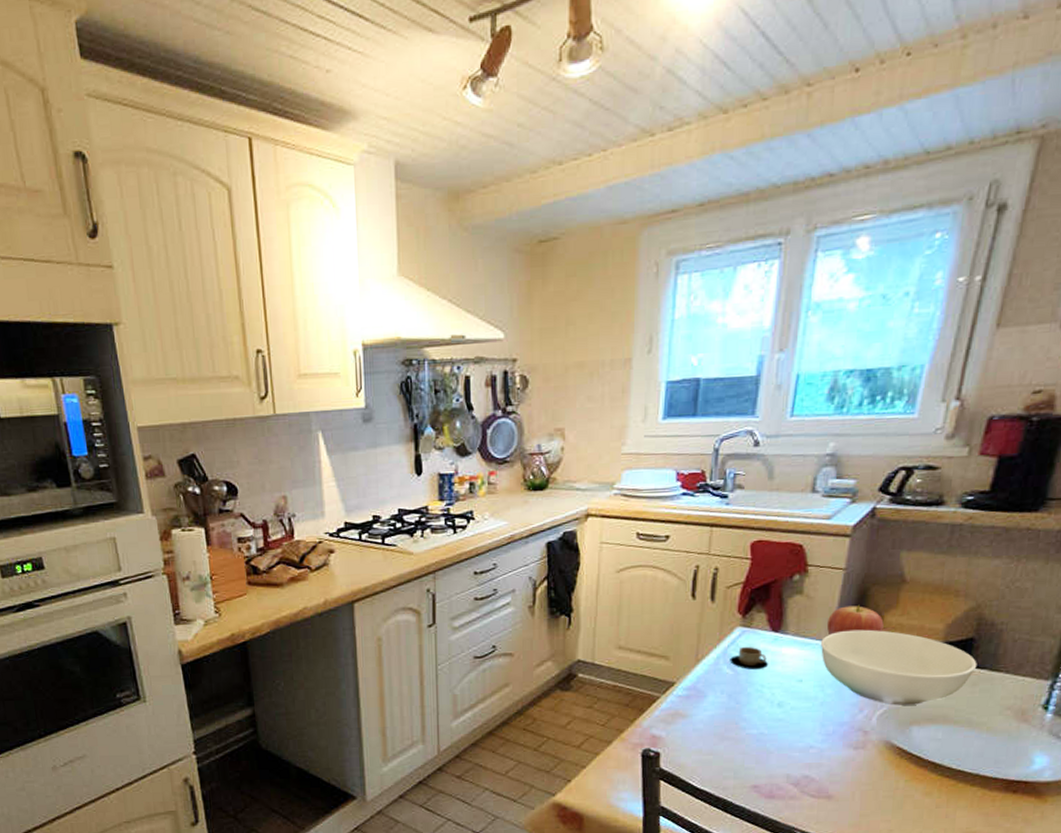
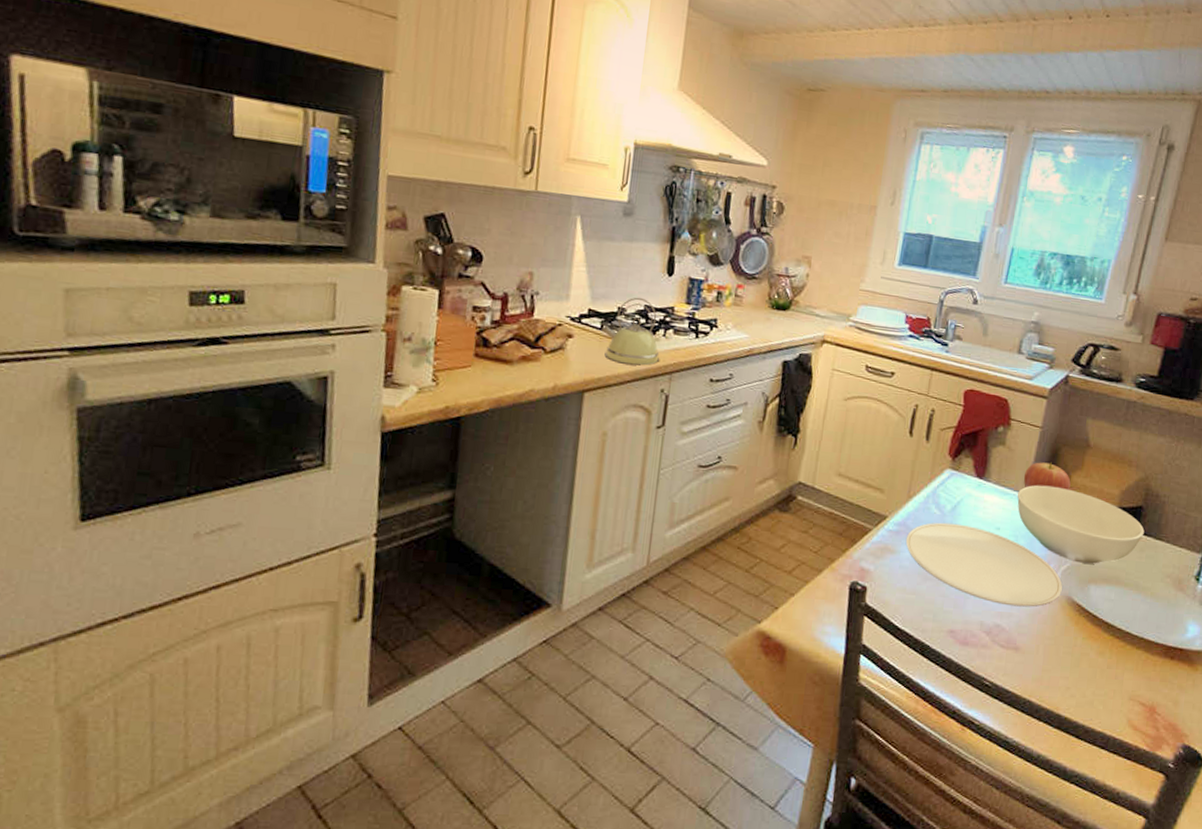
kettle: none [359,502,420,570] -> present [601,297,660,366]
plate: none [697,681,879,756] -> present [905,522,1063,607]
cup: present [730,646,769,670] -> none [938,488,972,513]

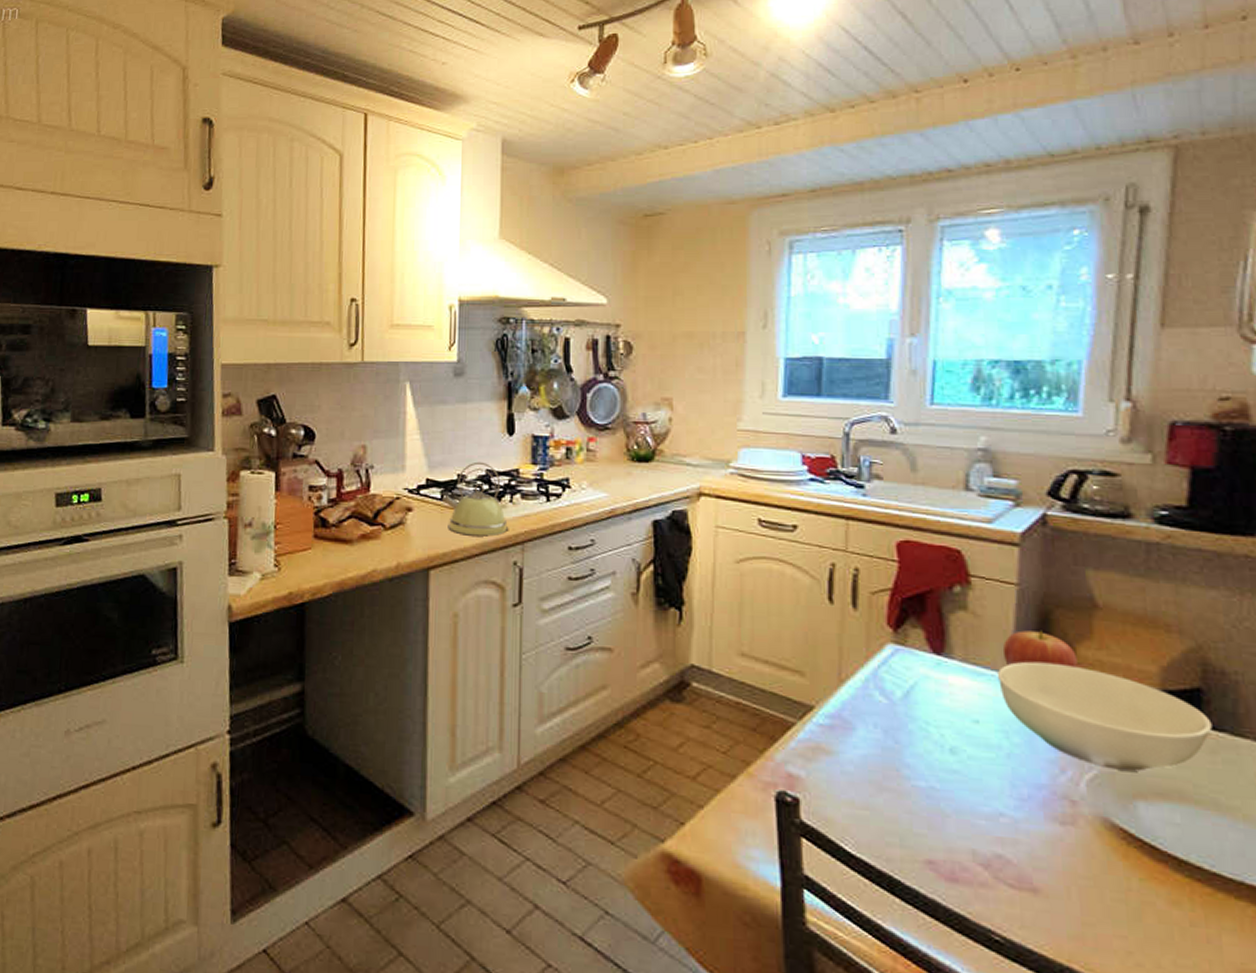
plate: present [905,522,1063,607] -> none [844,713,1092,832]

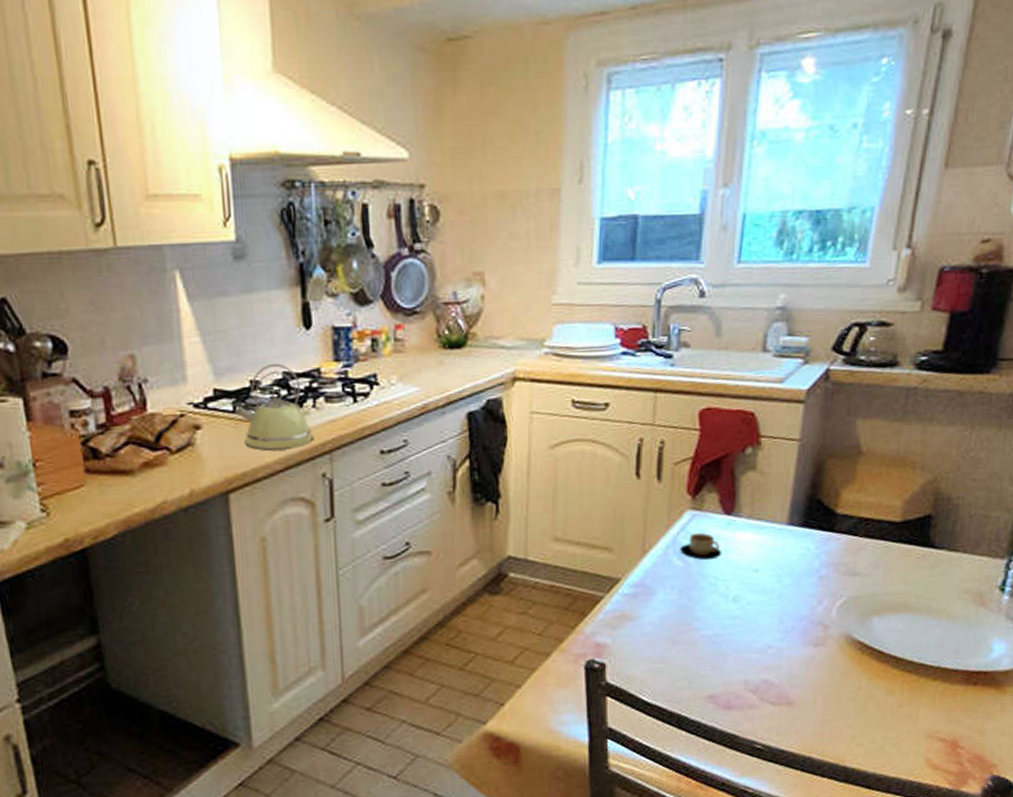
cup: none [882,668,933,702] -> present [680,532,723,561]
bowl: present [996,661,1213,771] -> none [775,509,935,594]
fruit: present [1002,630,1078,668] -> none [782,480,841,516]

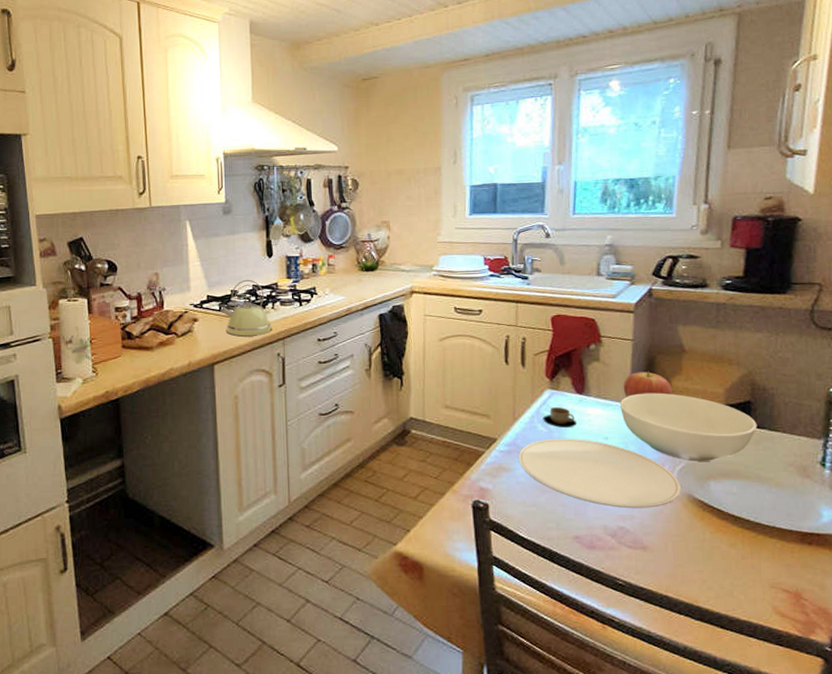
plate: none [645,573,839,657] -> present [518,438,681,509]
bowl: none [775,509,935,594] -> present [619,393,757,461]
fruit: none [782,480,841,516] -> present [623,370,672,397]

